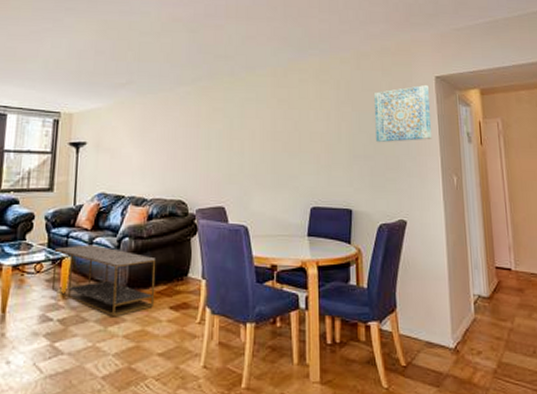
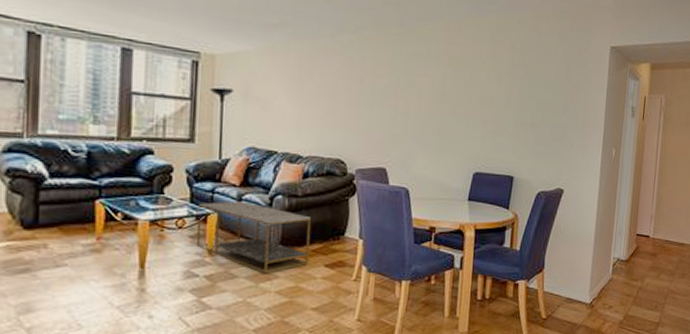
wall art: present [374,84,433,143] -> none [545,54,603,112]

